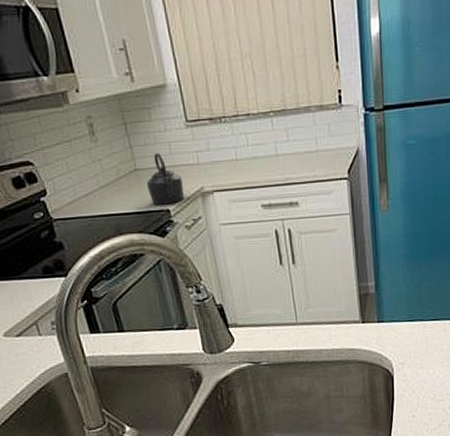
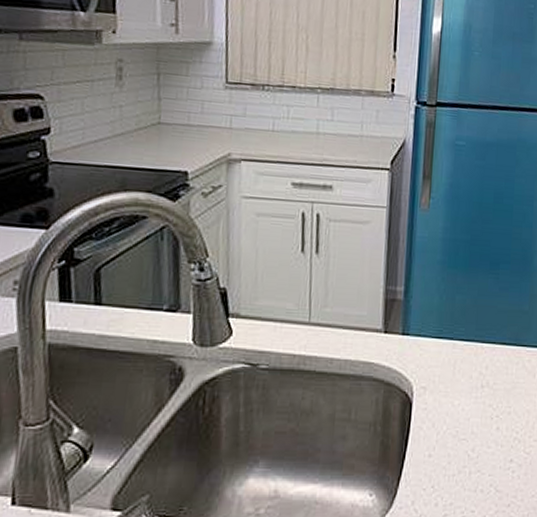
kettle: present [146,152,184,205] -> none [167,109,209,166]

